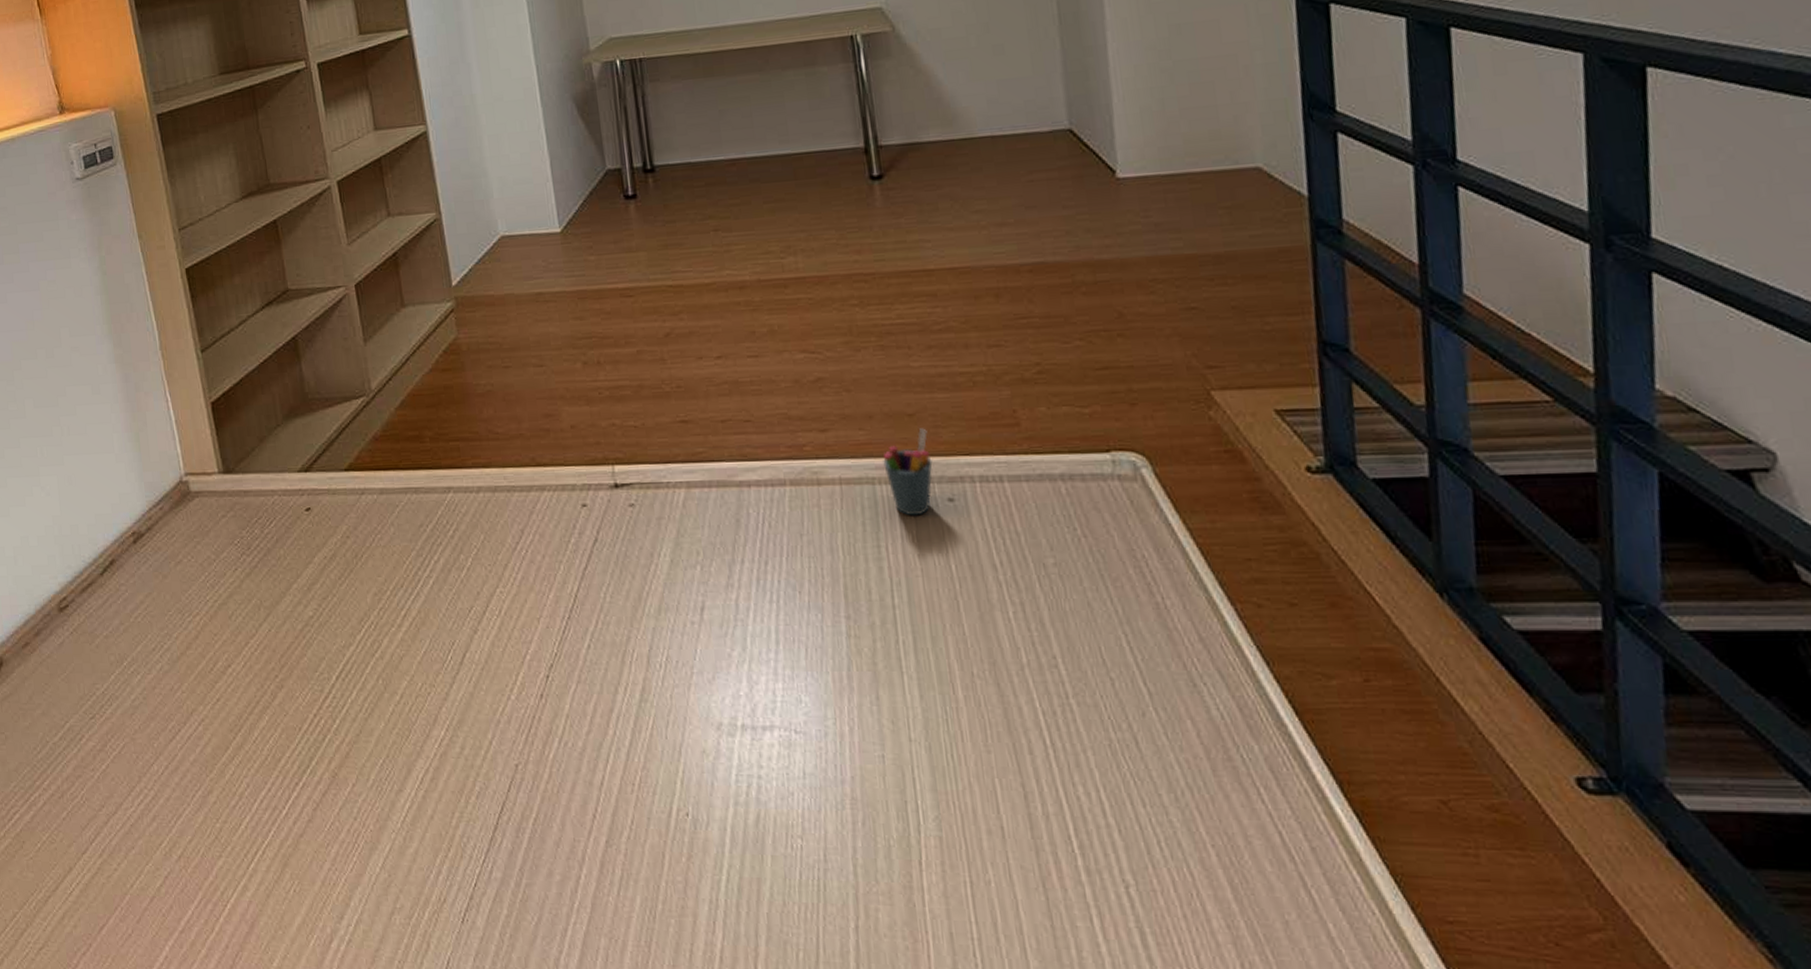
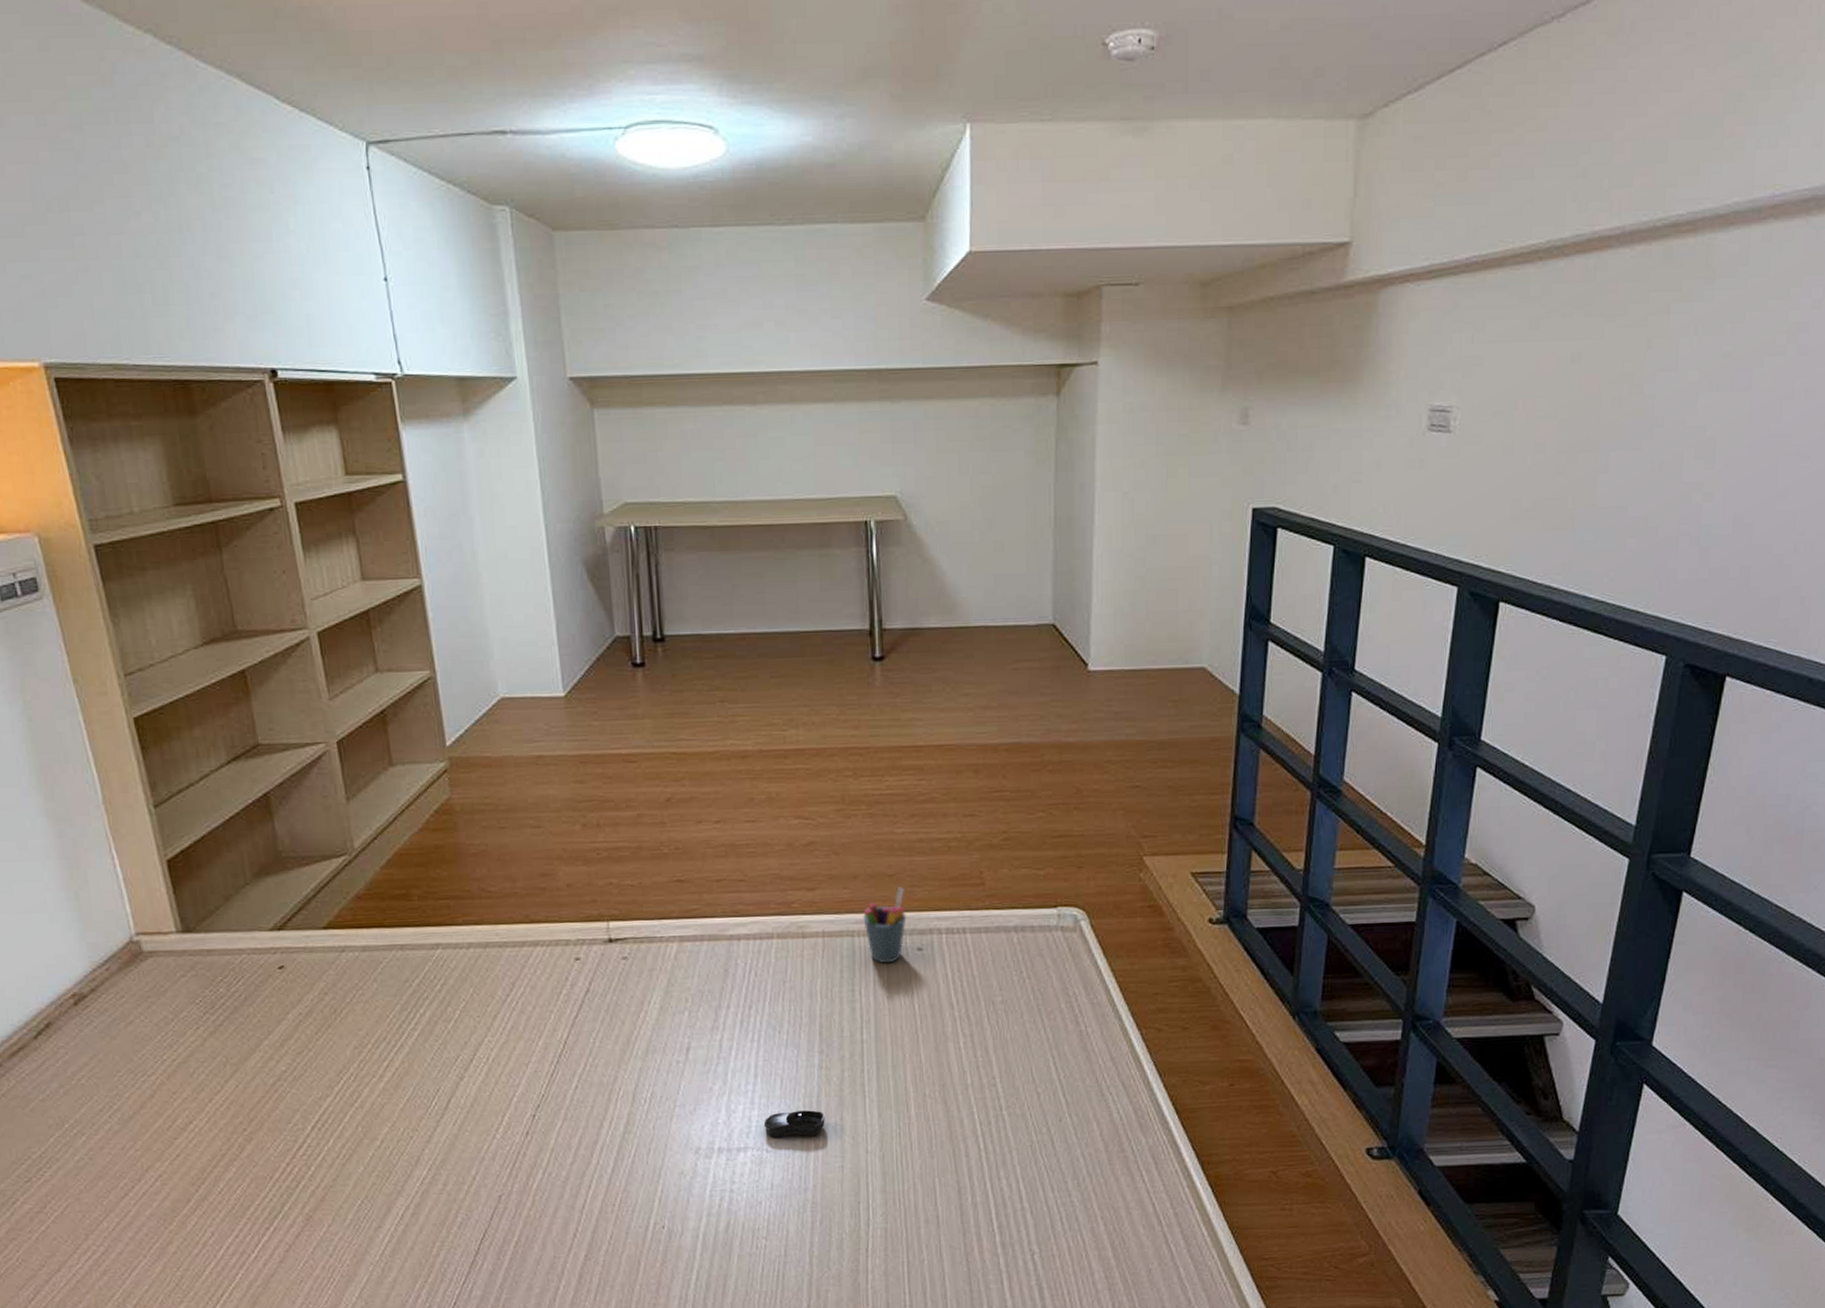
computer mouse: none [790,686,859,716] -> present [763,1110,825,1138]

